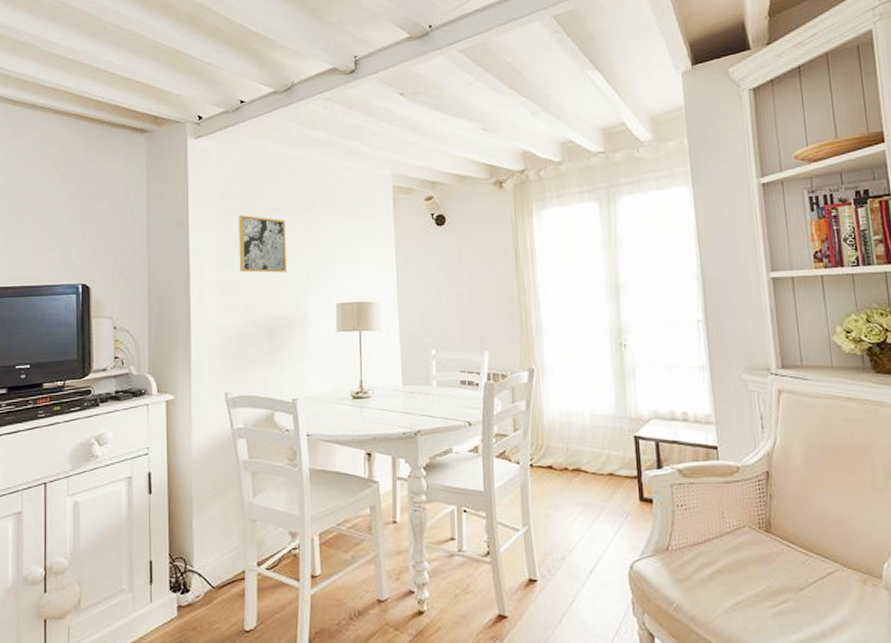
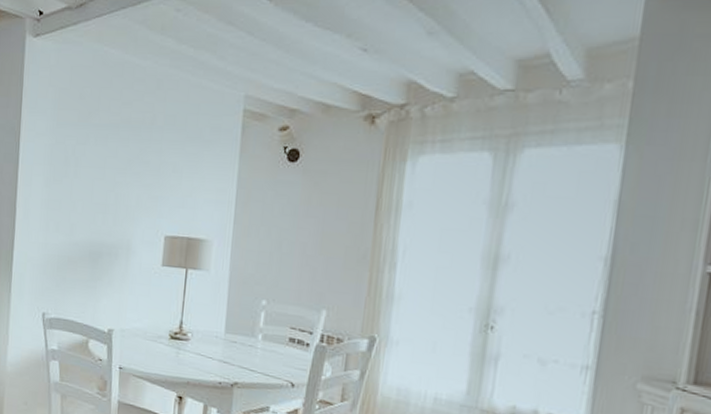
wall art: present [238,215,286,273] -> none [67,128,120,195]

